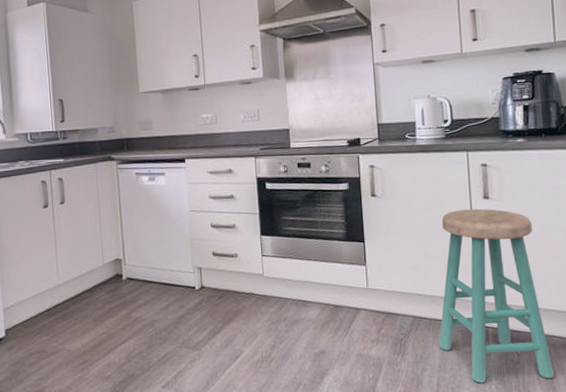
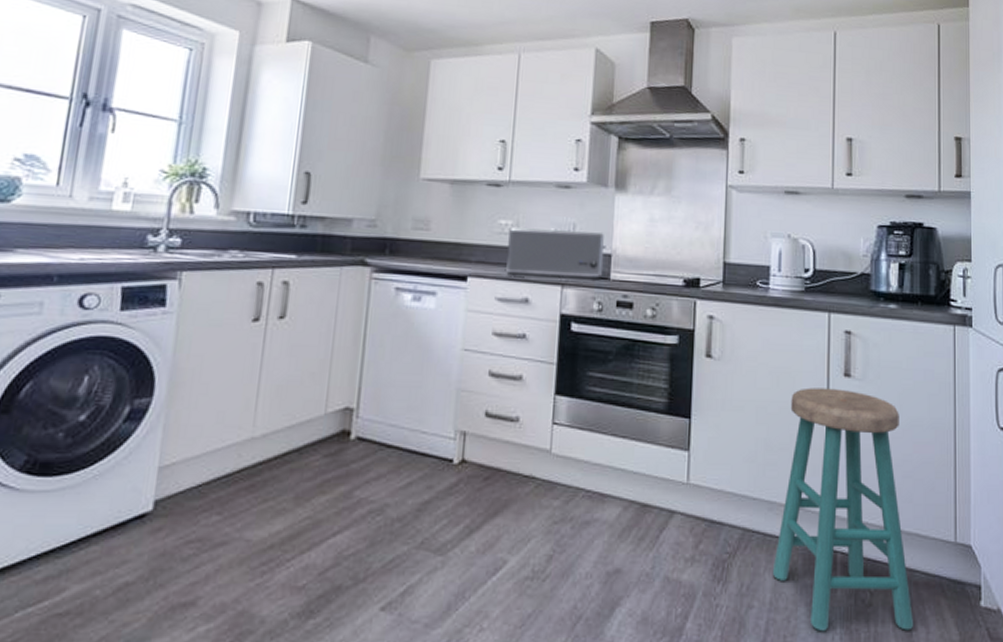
toaster: none [210,114,285,156] -> present [505,227,606,282]

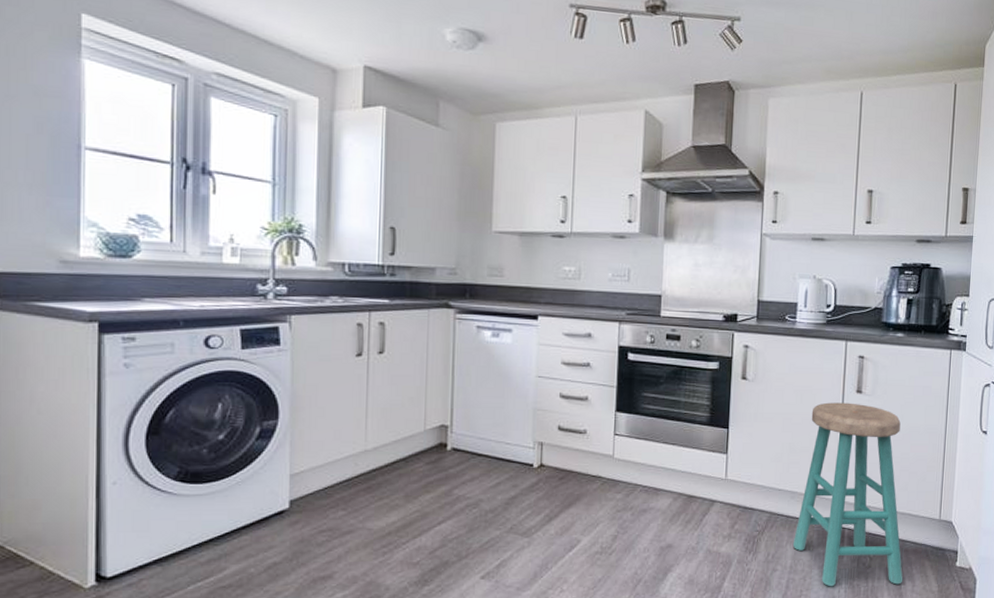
toaster: present [505,227,606,282] -> none [570,273,657,319]

